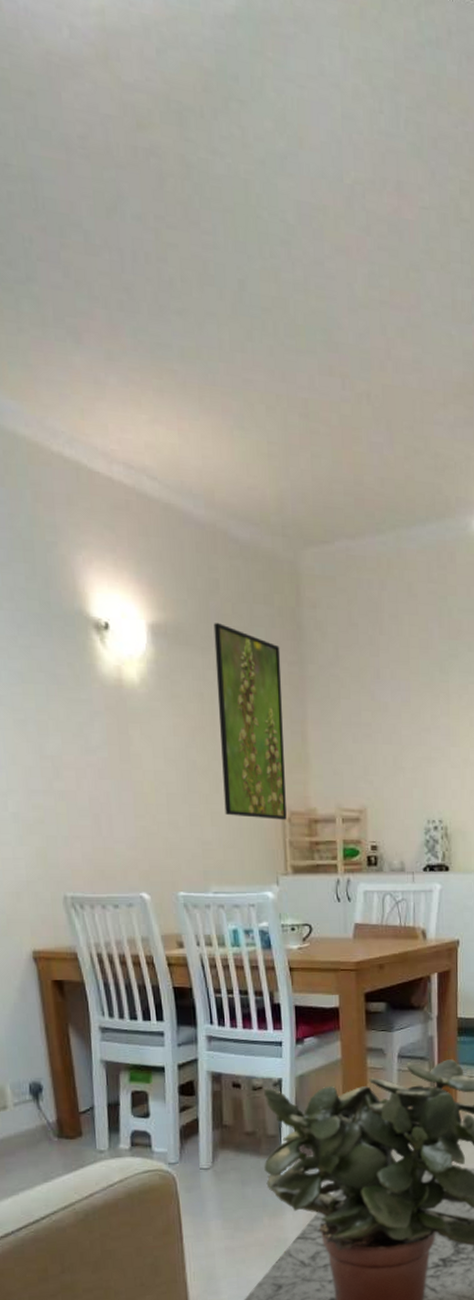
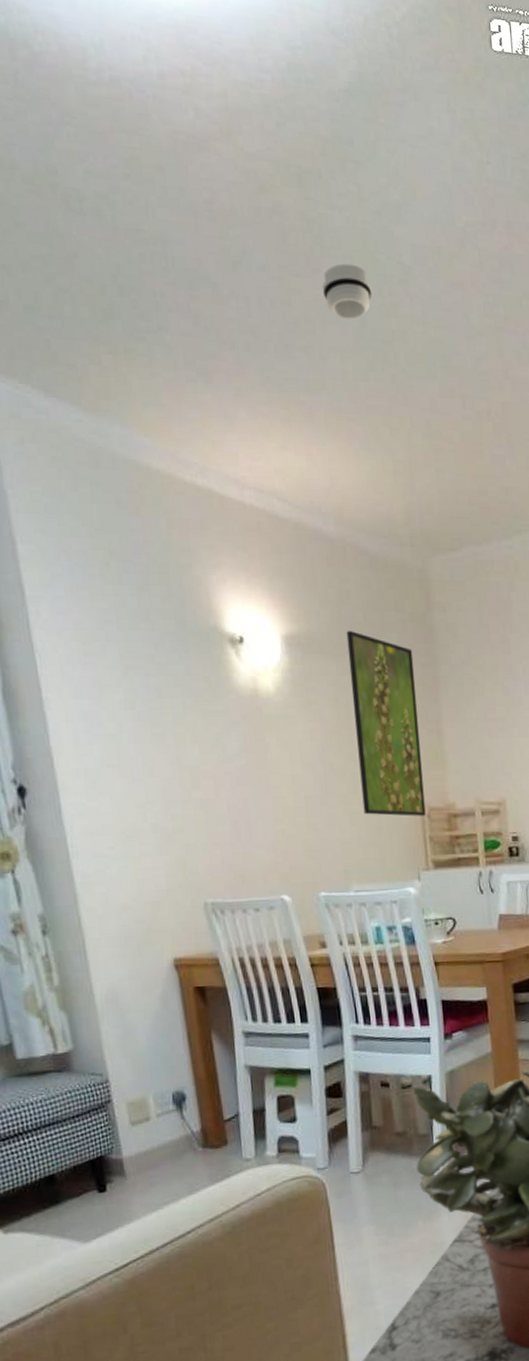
smoke detector: none [200,217,253,282] -> present [322,263,372,320]

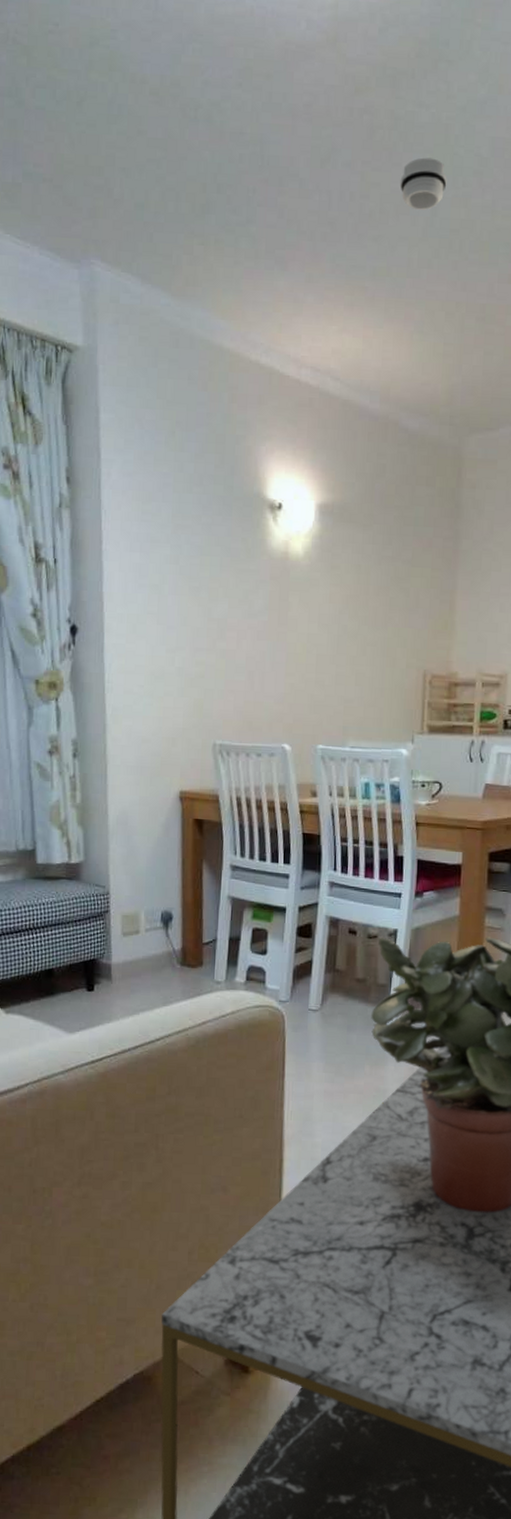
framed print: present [346,631,426,816] -> none [369,503,437,682]

